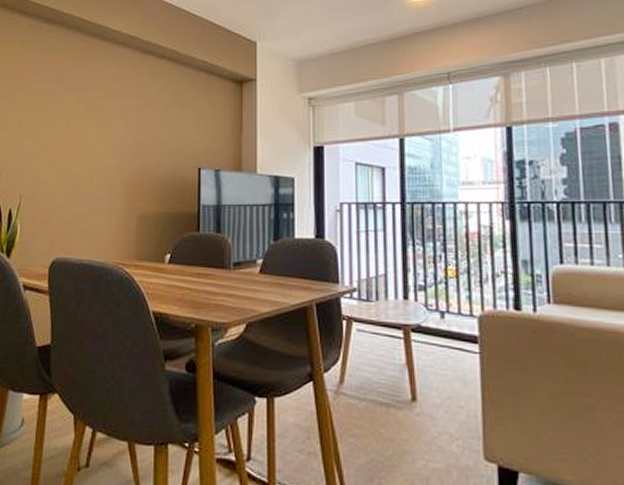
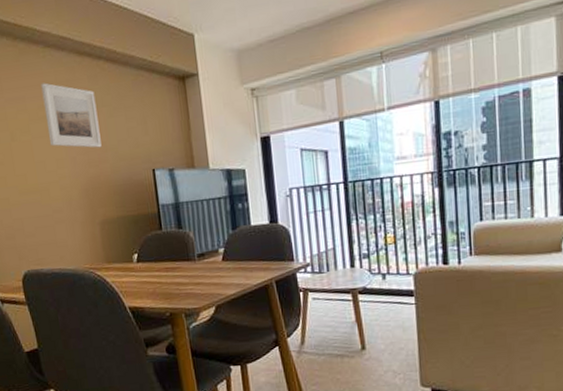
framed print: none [101,76,153,142] -> present [41,83,102,148]

